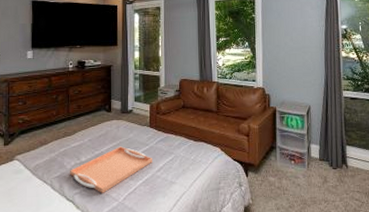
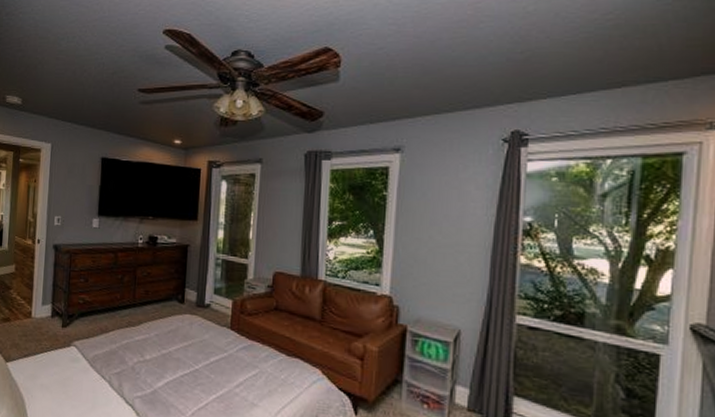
serving tray: present [70,146,152,193] -> none [131,348,231,403]

